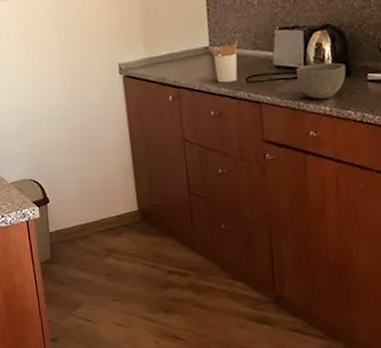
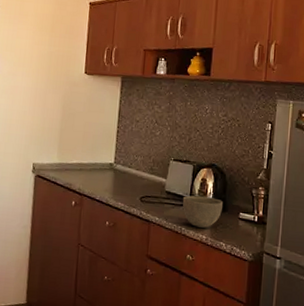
utensil holder: present [210,40,238,83] -> none [114,163,139,199]

